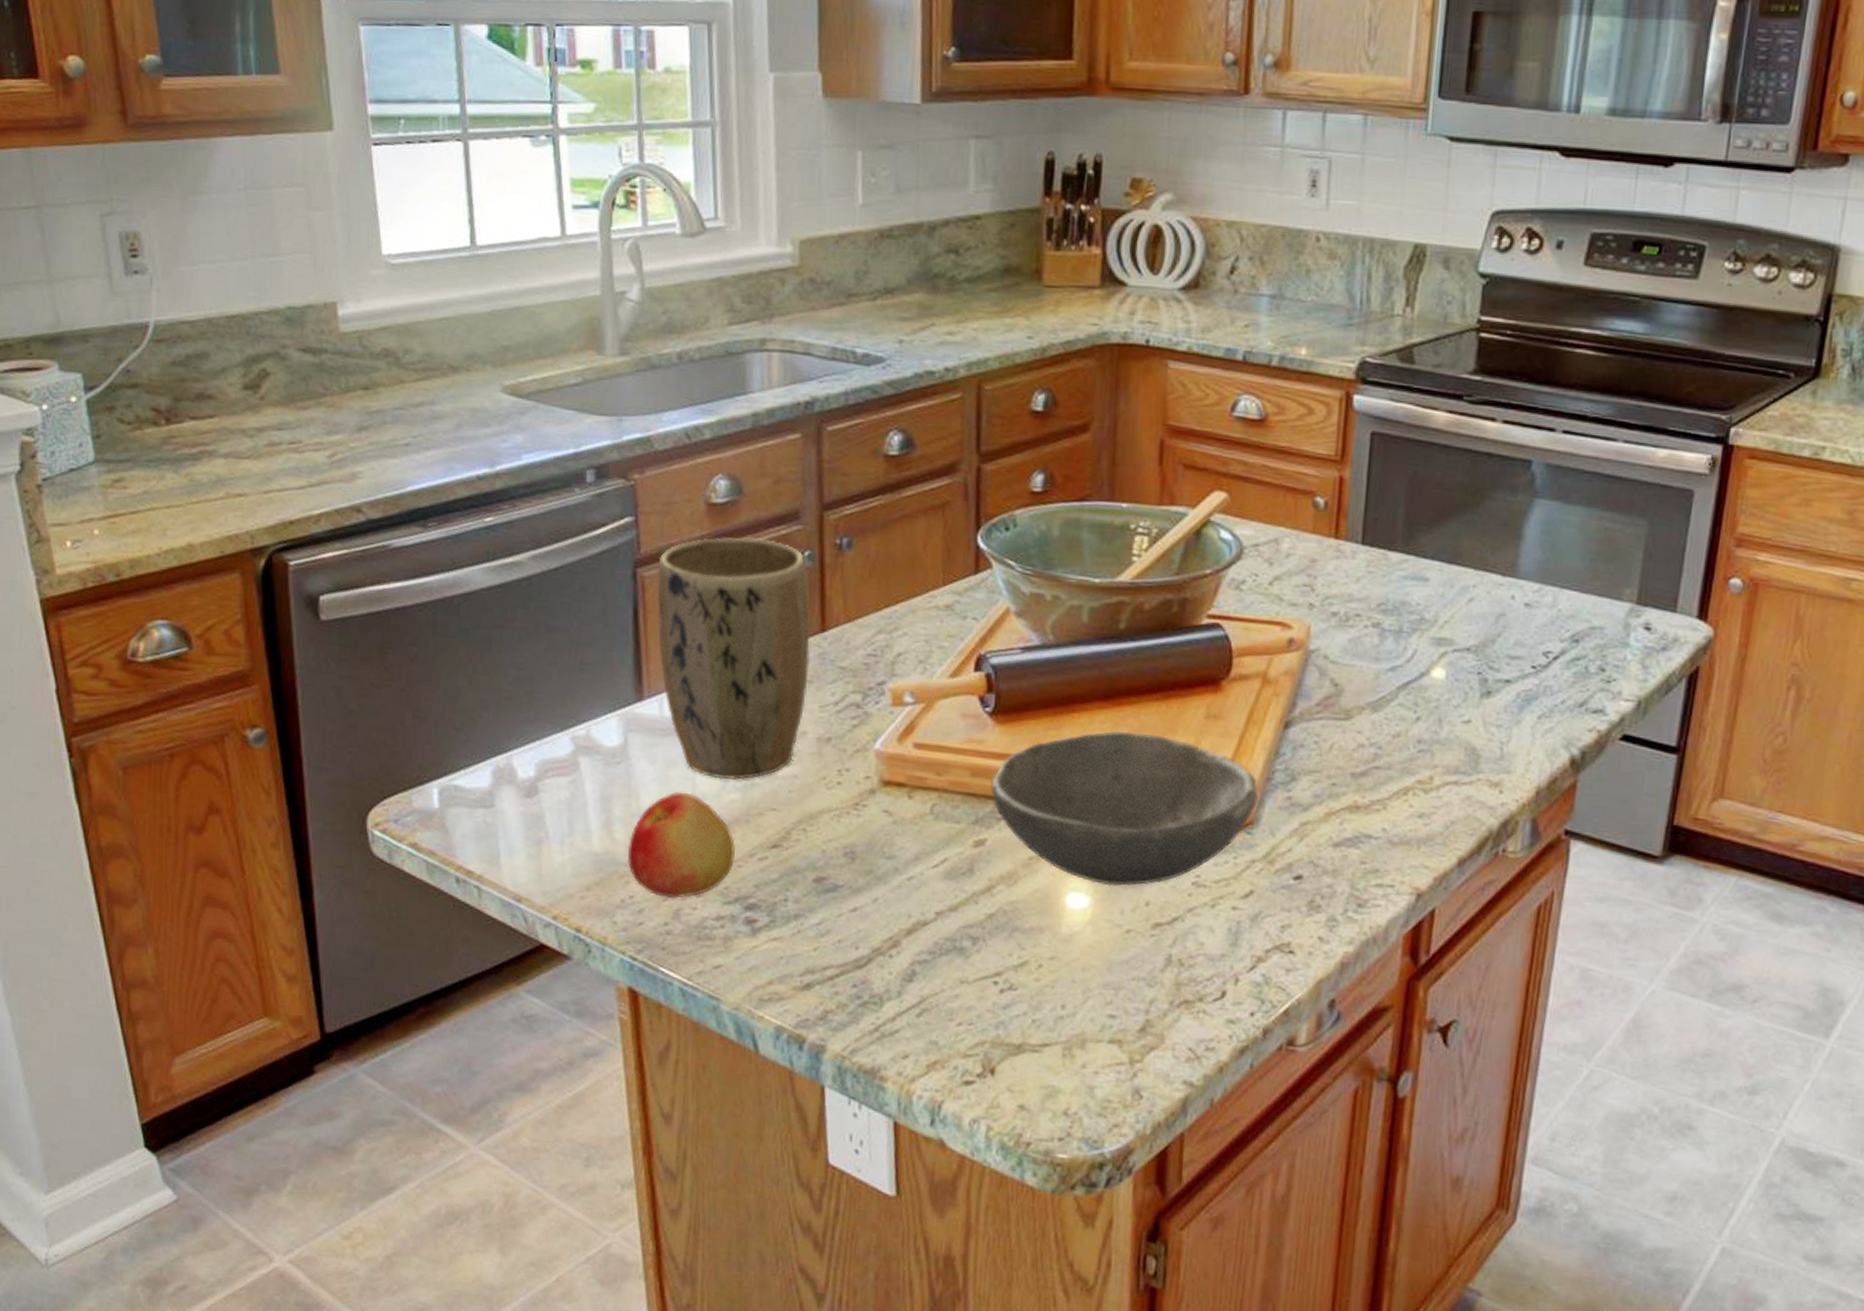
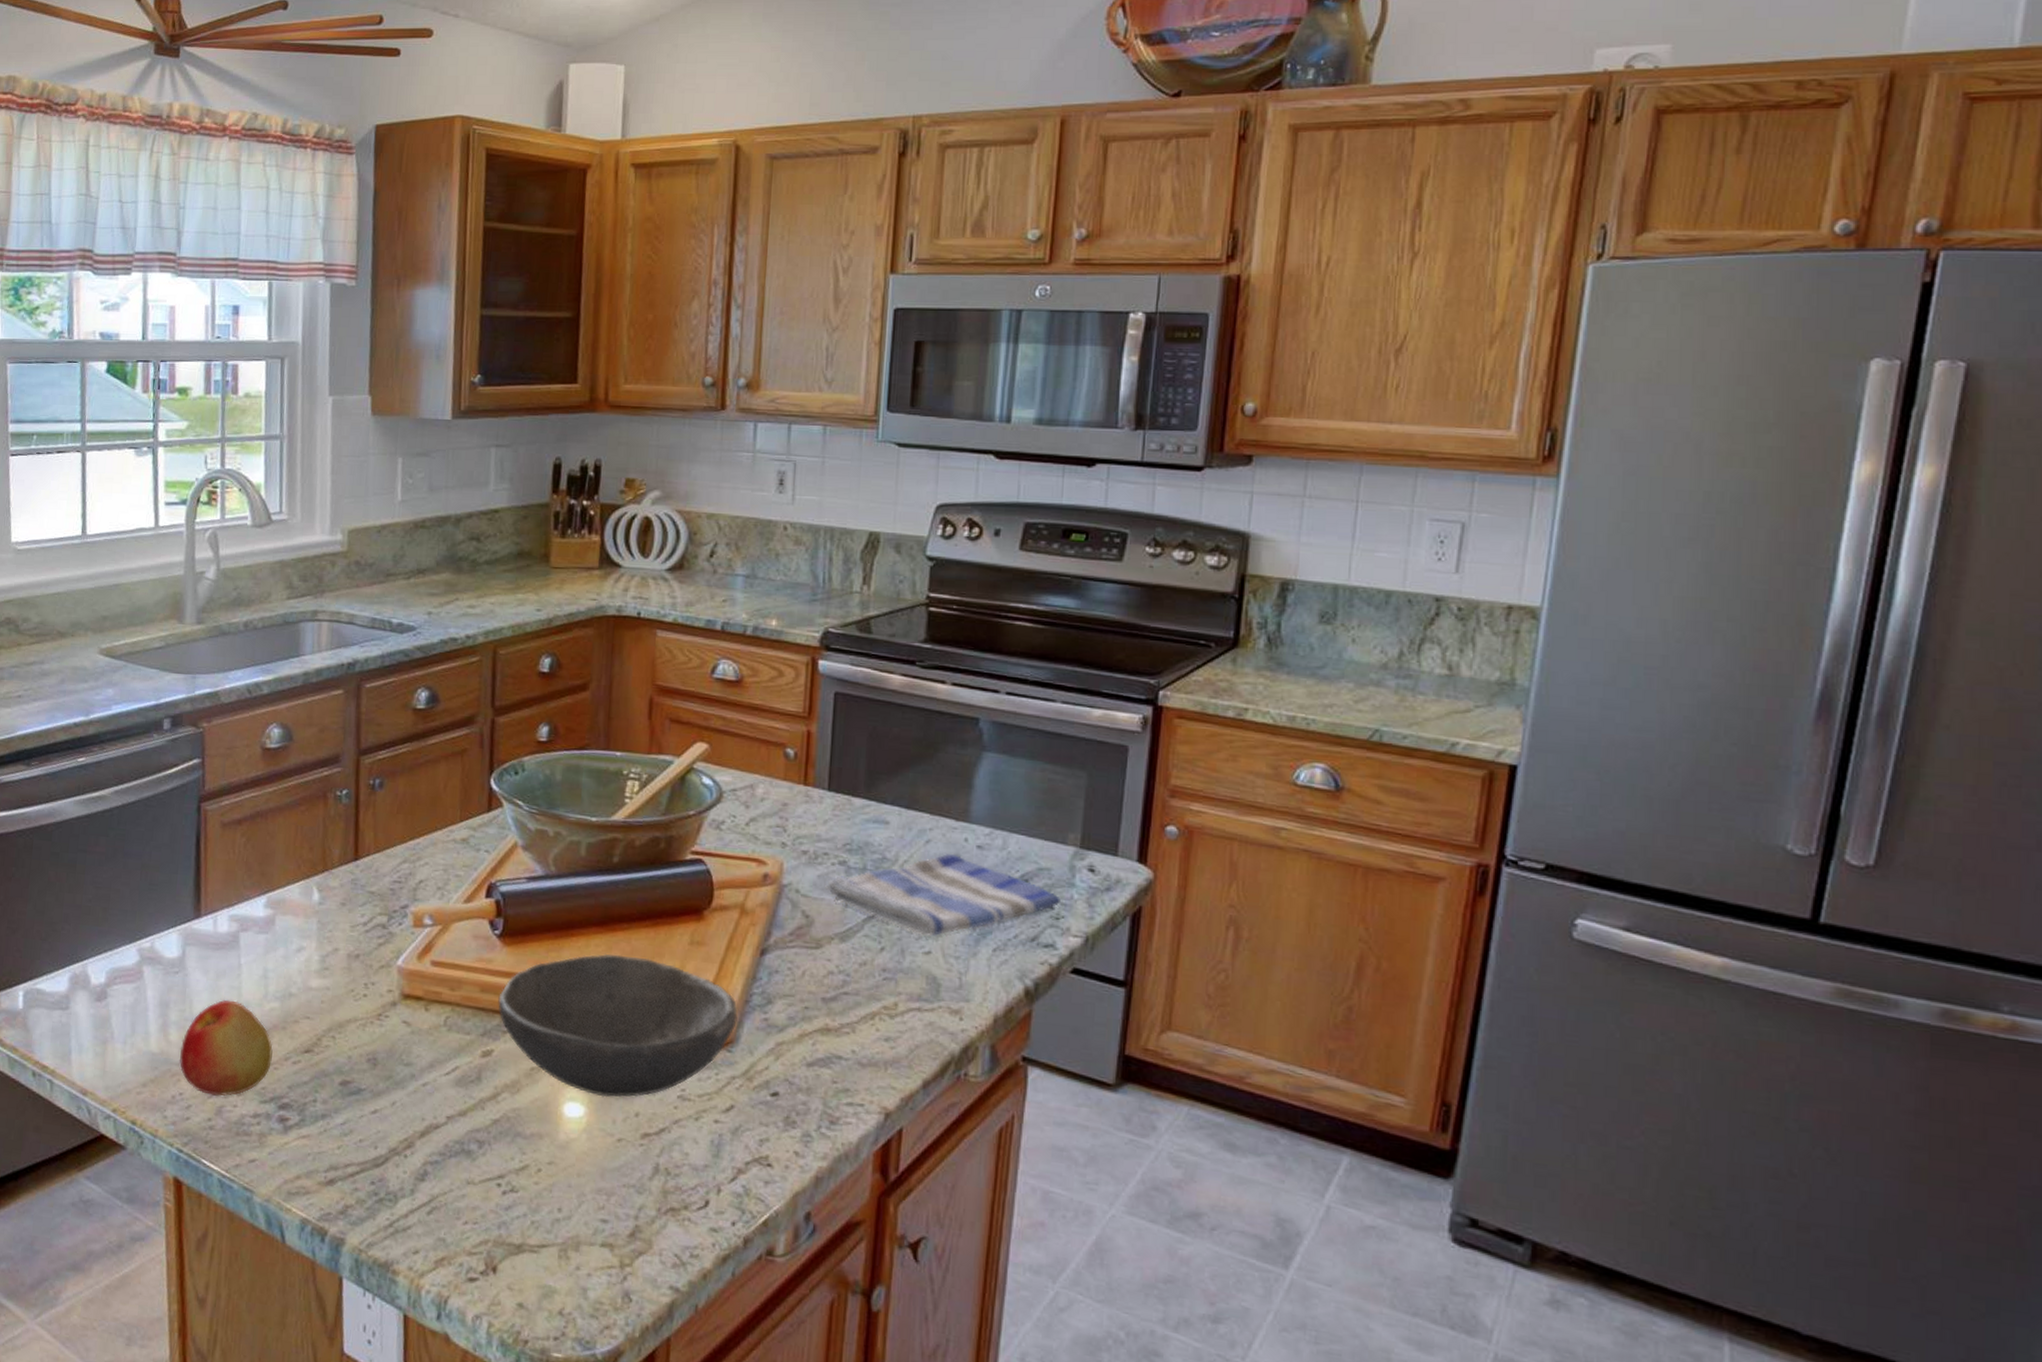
plant pot: present [657,536,810,780] -> none [216,777,346,991]
dish towel: none [1356,613,1614,704] -> present [825,854,1062,937]

